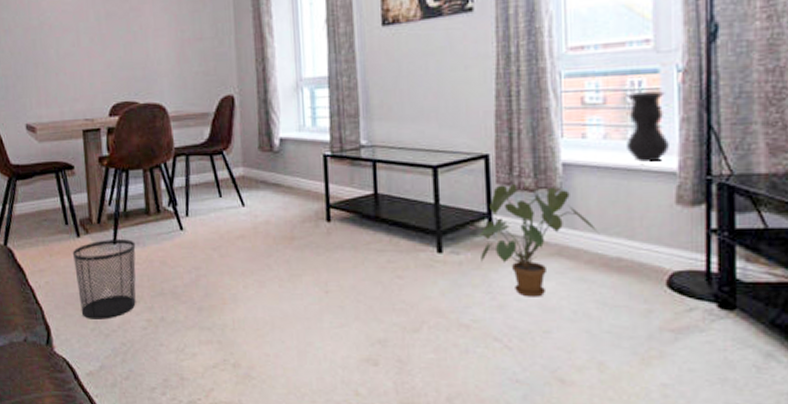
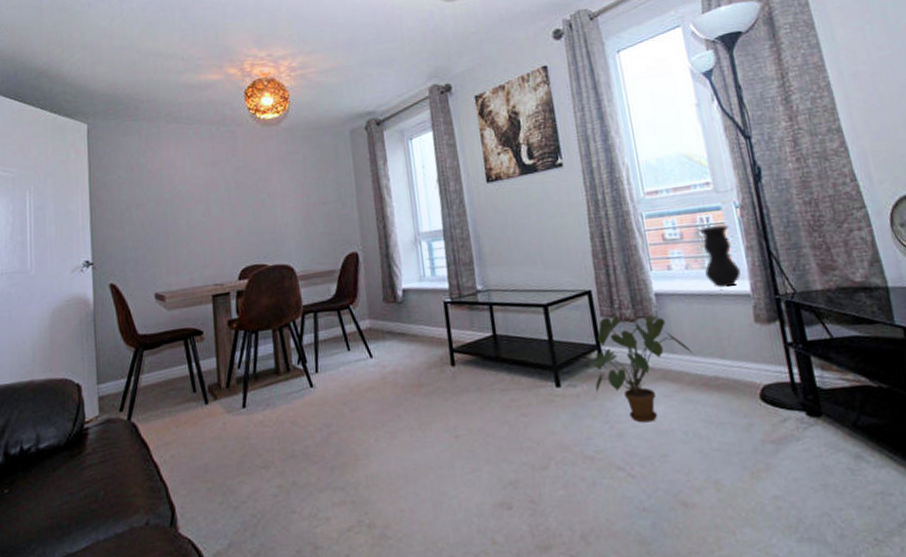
waste bin: present [72,239,136,319] -> none [200,401,267,492]

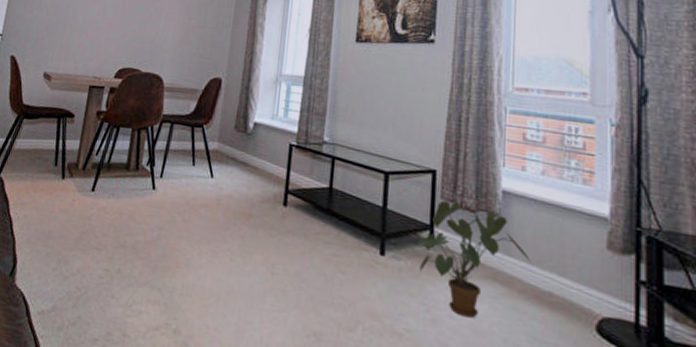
vase: present [698,225,741,289] -> none [562,137,602,206]

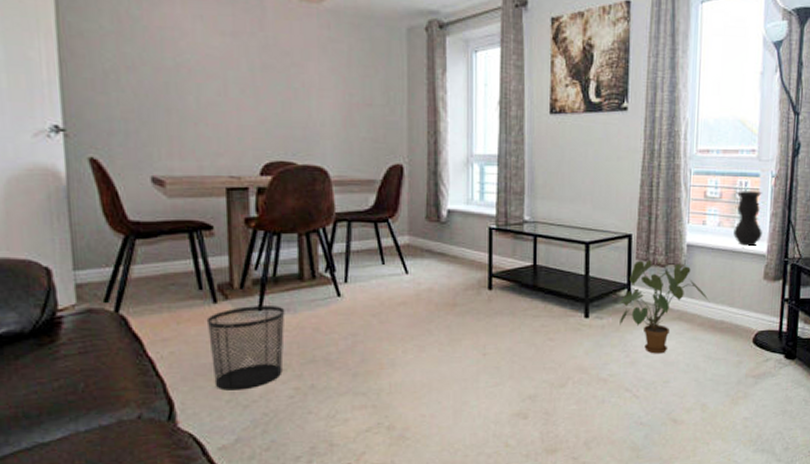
waste bin: none [48,185,111,261] -> present [206,306,285,391]
vase: none [562,137,602,206] -> present [733,191,762,247]

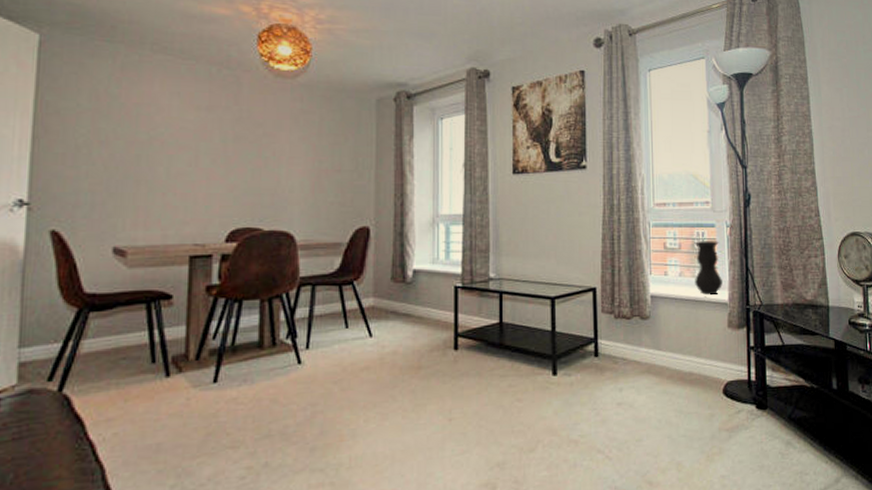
waste bin: present [206,306,285,391] -> none [156,377,242,474]
house plant: present [618,260,710,354] -> none [585,313,677,411]

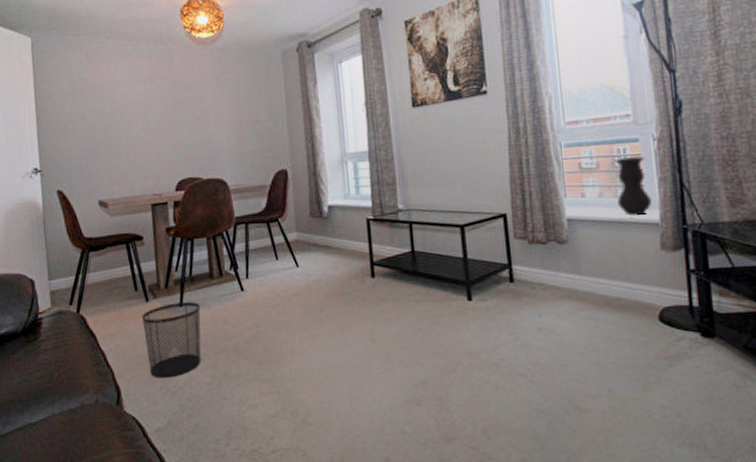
waste bin: none [156,377,242,474] -> present [141,302,201,378]

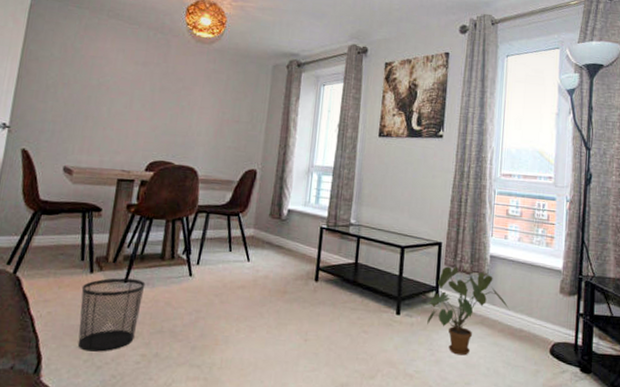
house plant: none [500,238,602,336] -> present [426,266,510,356]
vase: present [614,156,652,217] -> none [532,211,558,263]

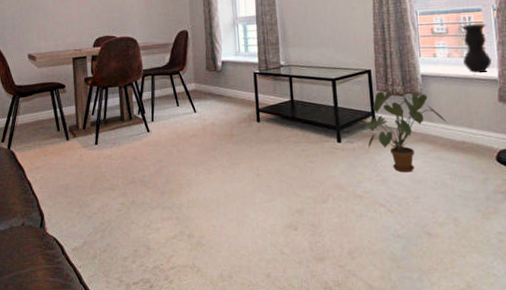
waste bin: present [77,278,146,352] -> none [62,141,113,205]
vase: none [532,211,558,263] -> present [461,24,492,74]

